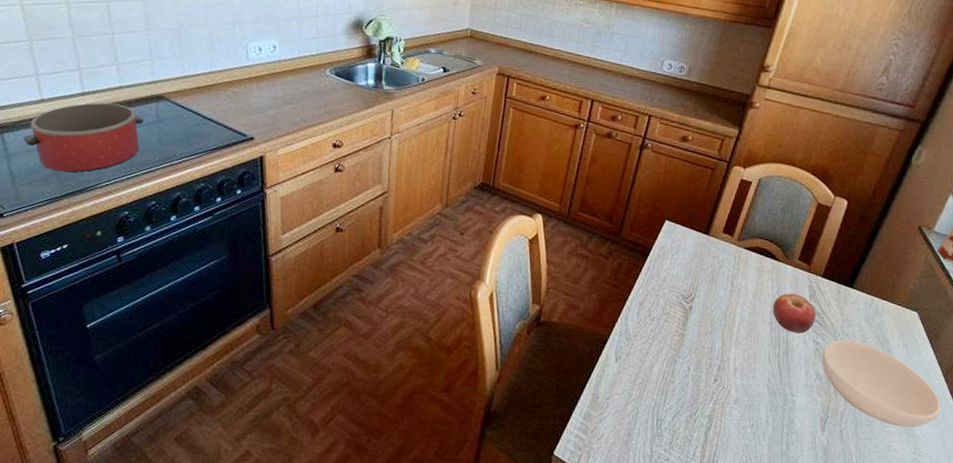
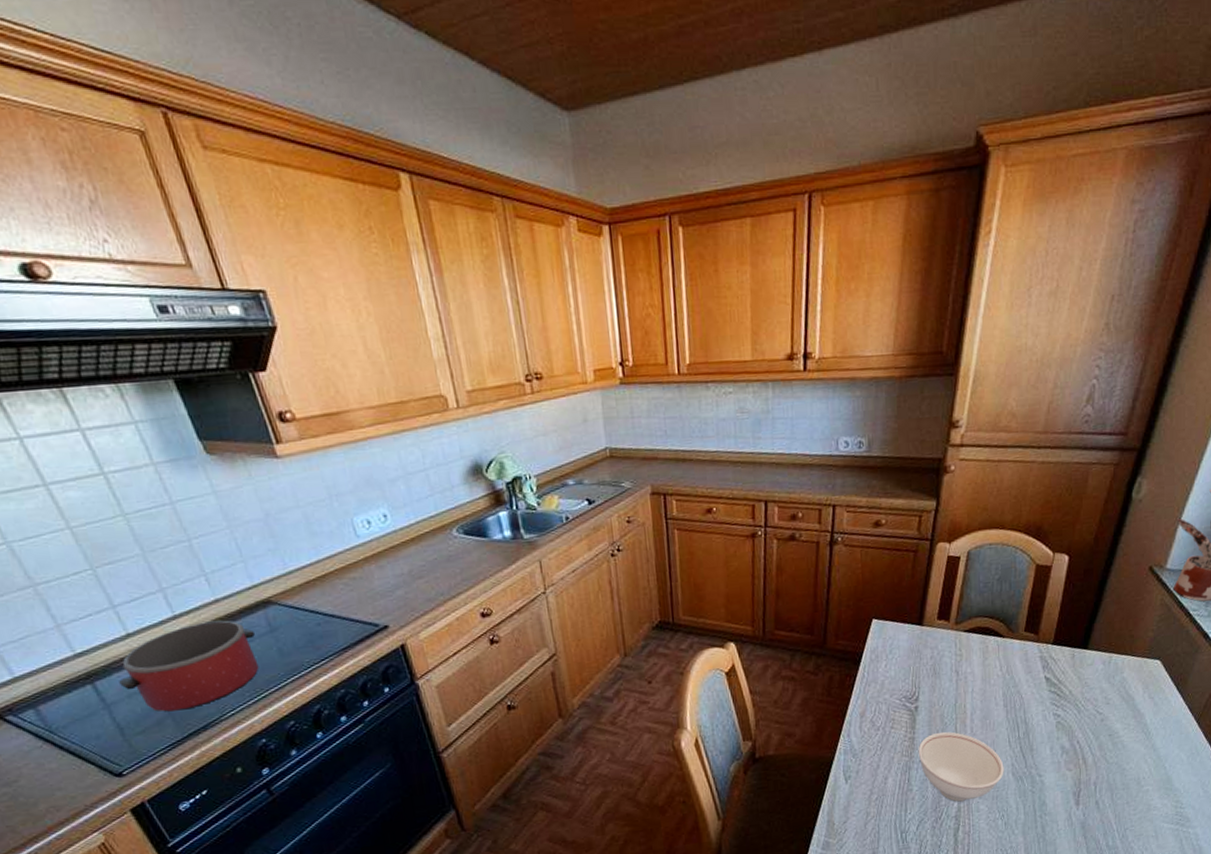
bowl: none [685,334,761,403] -> present [918,731,1004,802]
fruit: present [772,293,816,334] -> none [1004,668,1052,711]
bowl: present [821,339,942,428] -> none [1065,704,1198,784]

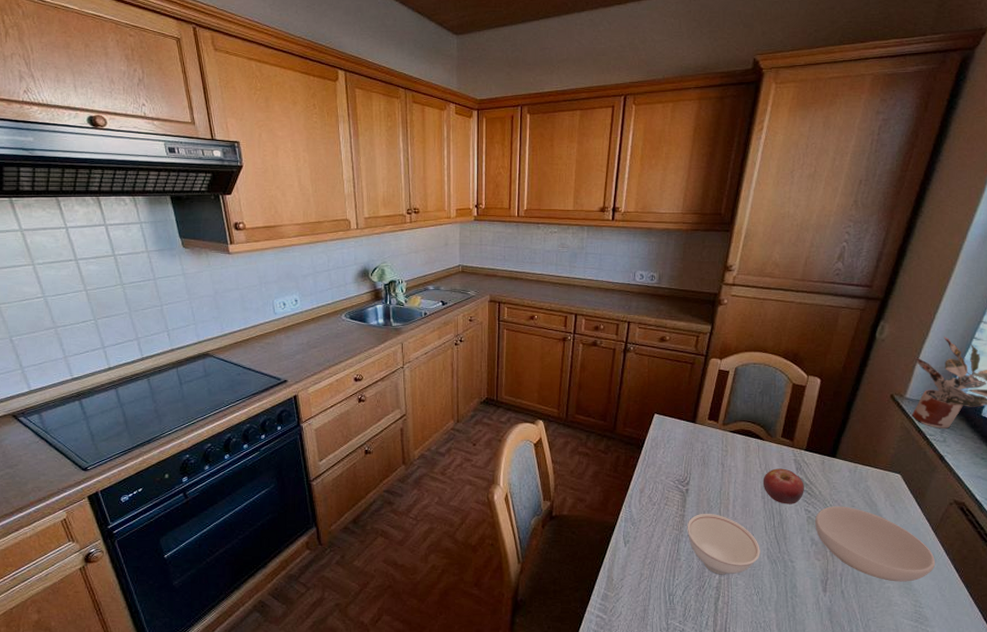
cooking pot: present [119,620,259,712] -> none [98,364,194,427]
fruit: none [1004,668,1052,711] -> present [763,468,804,504]
bowl: none [1065,704,1198,784] -> present [815,506,936,582]

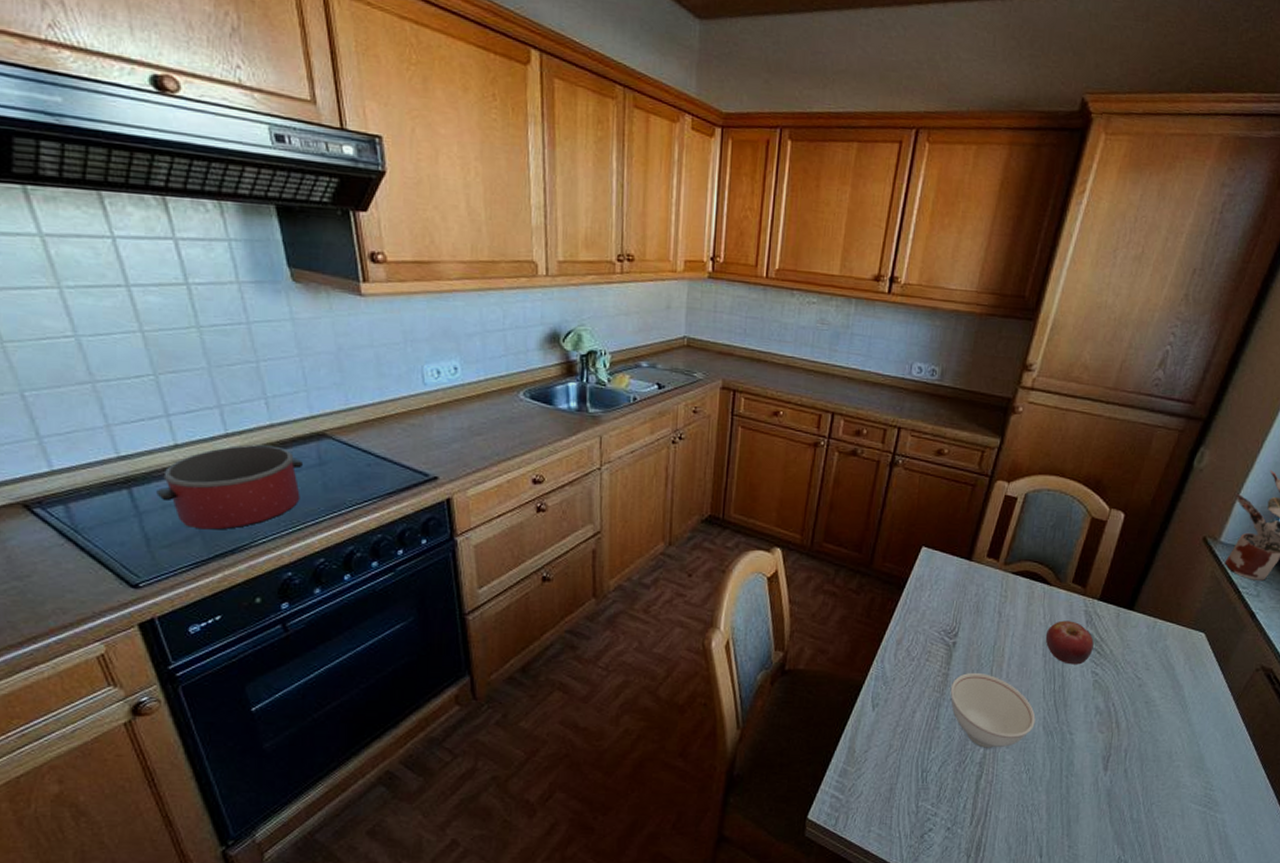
cooking pot: none [98,364,194,427] -> present [157,445,302,530]
bowl: present [815,506,936,582] -> none [1102,668,1234,760]

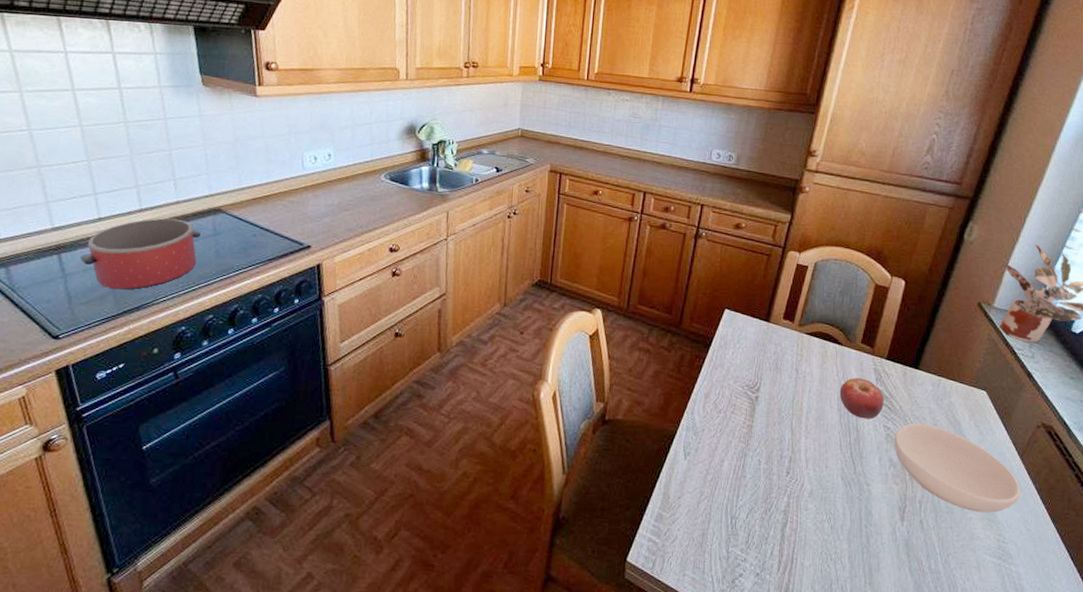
bowl: present [950,672,1036,748] -> none [754,424,834,497]
bowl: none [1102,668,1234,760] -> present [894,423,1021,513]

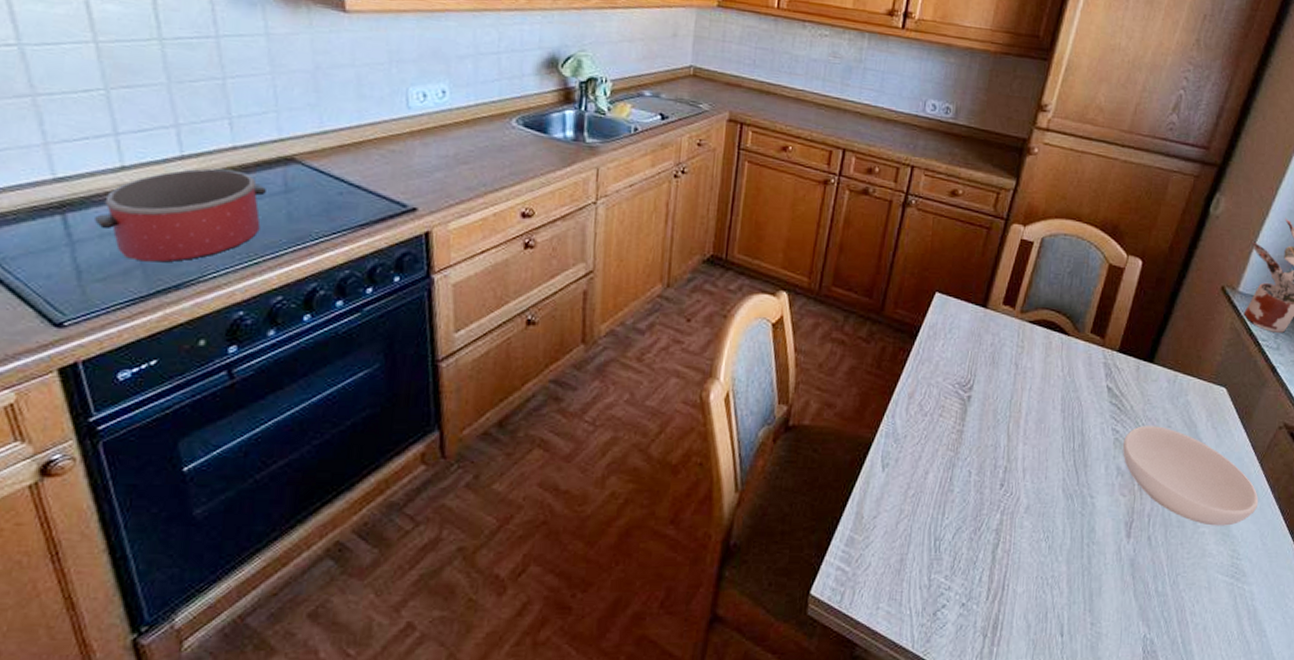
fruit: present [839,378,884,419] -> none [1063,373,1114,421]

